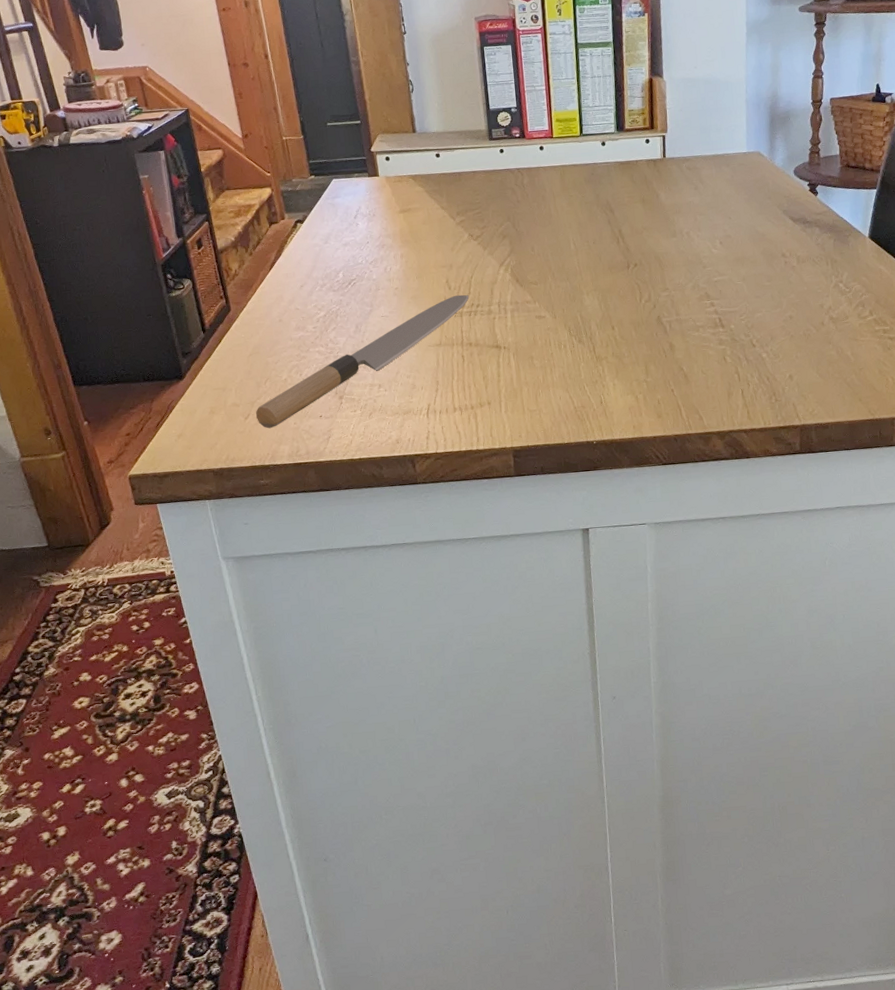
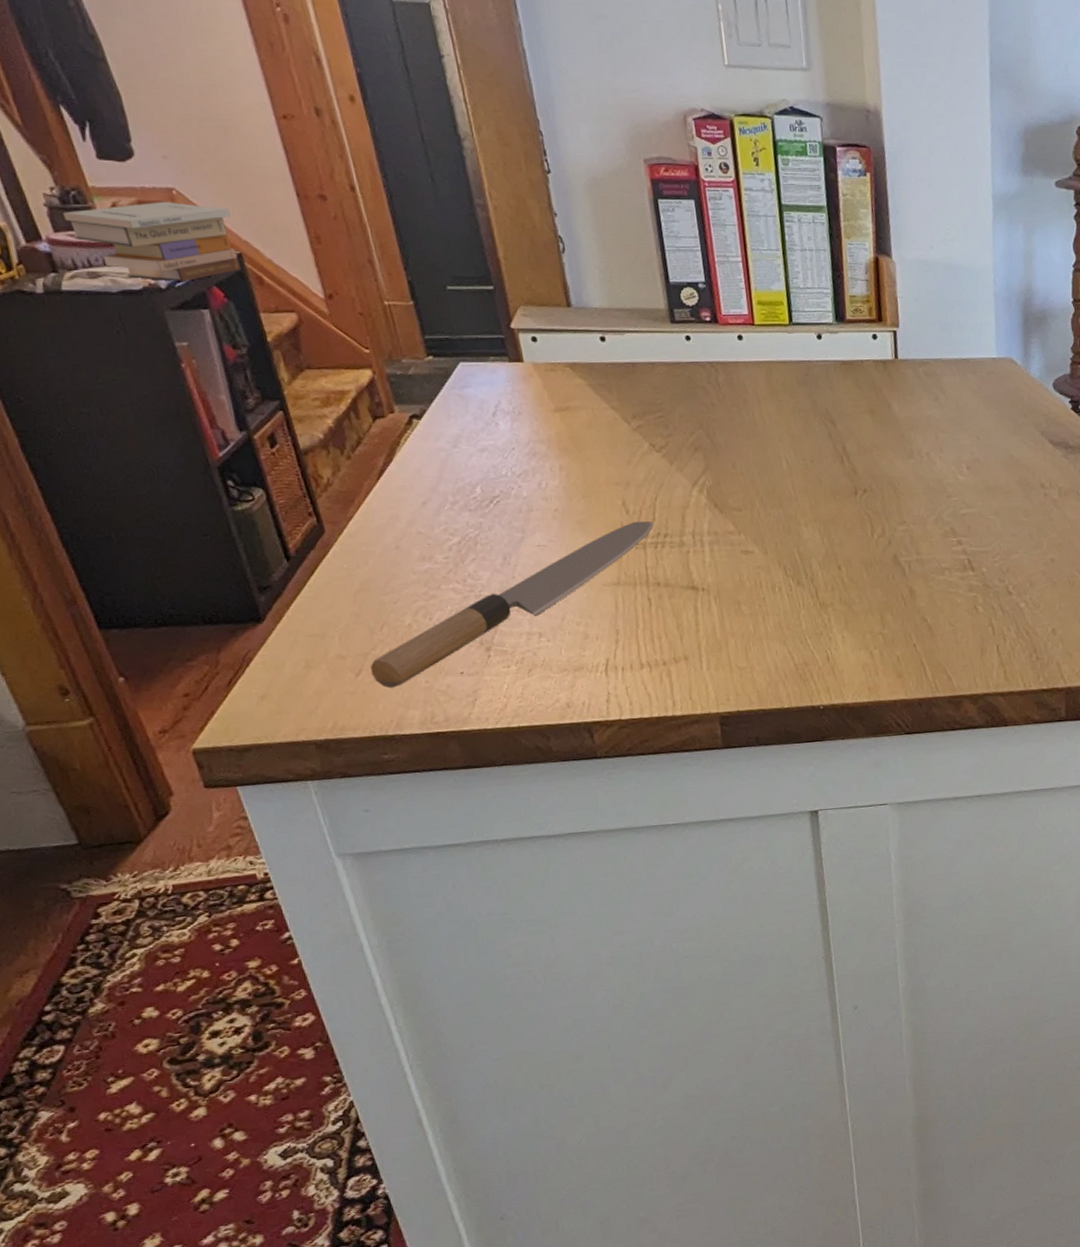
books: none [75,76,187,132] -> present [62,201,241,282]

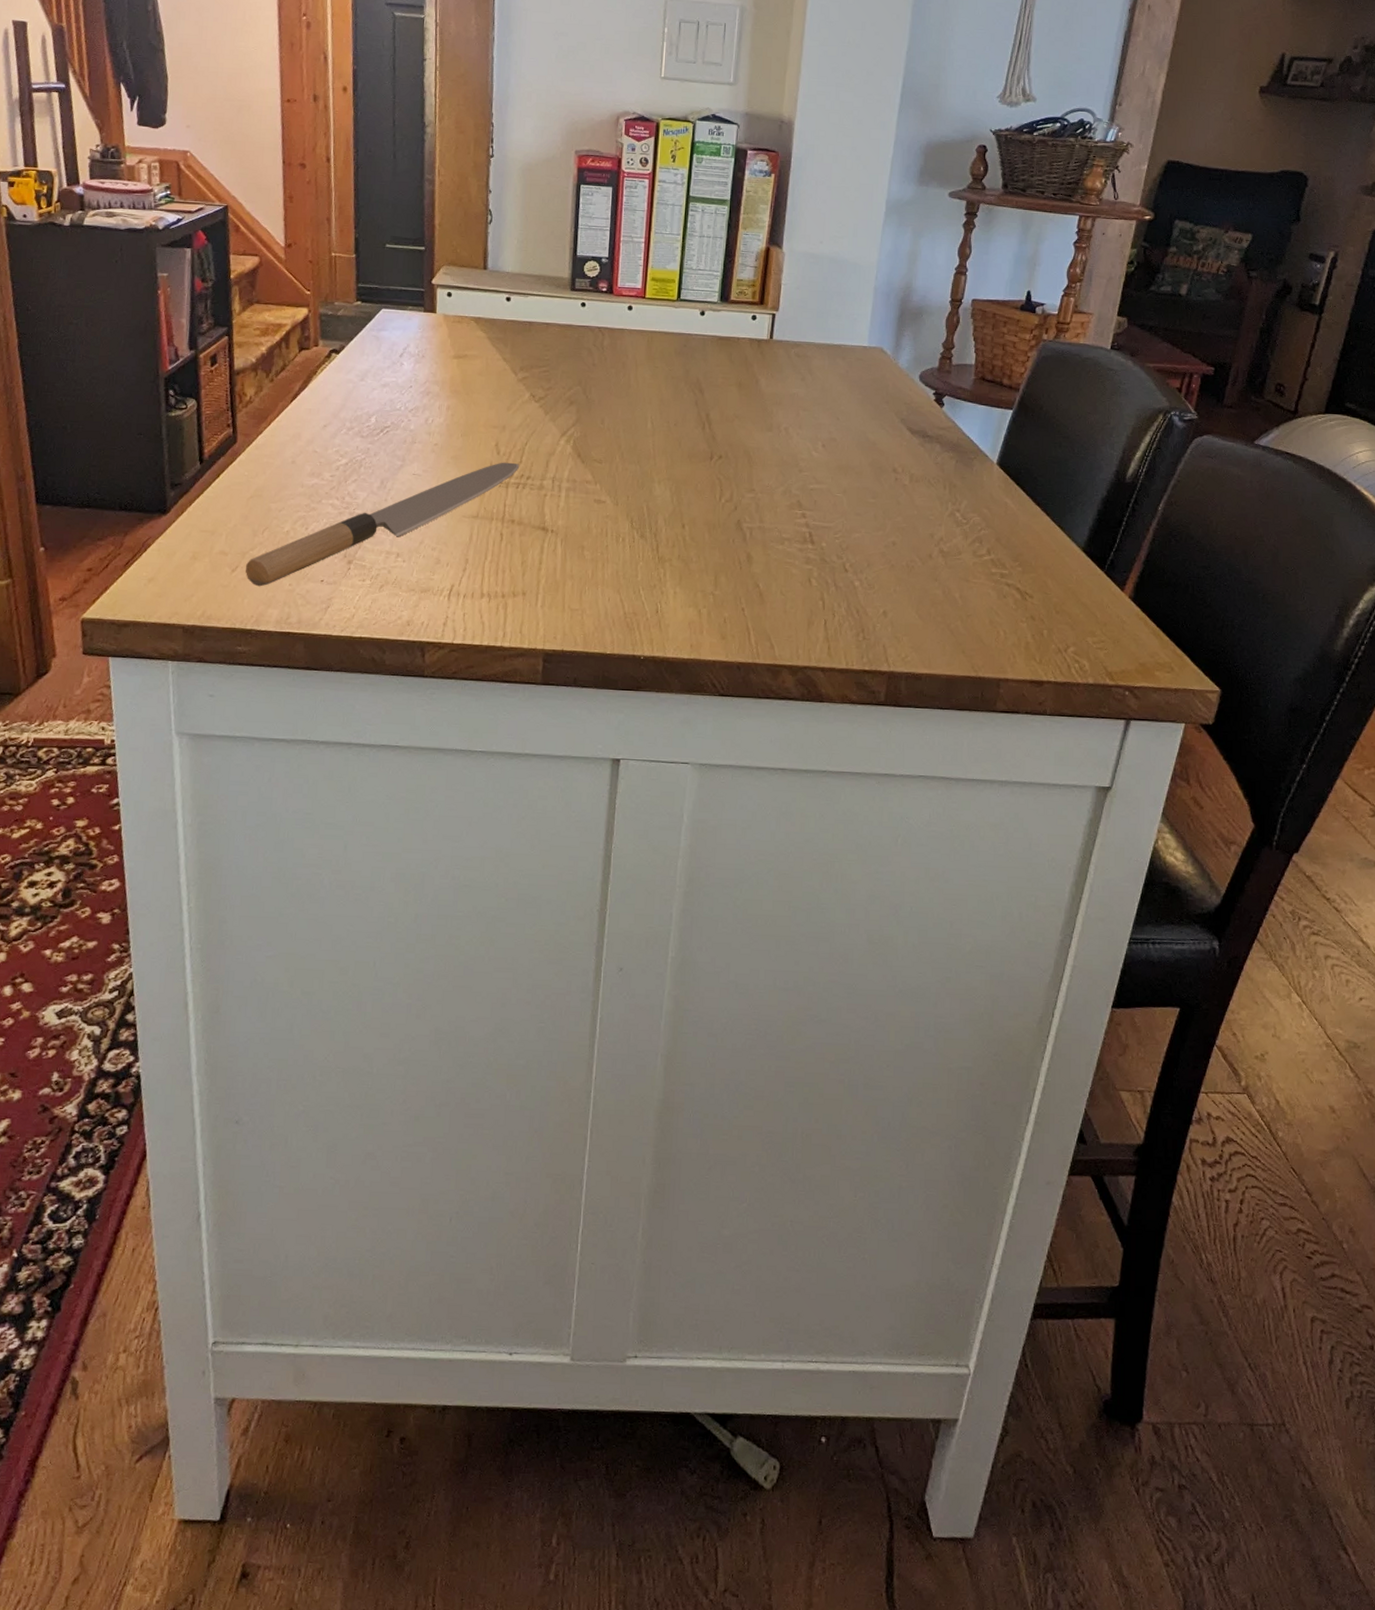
books: present [62,201,241,282] -> none [100,160,227,225]

